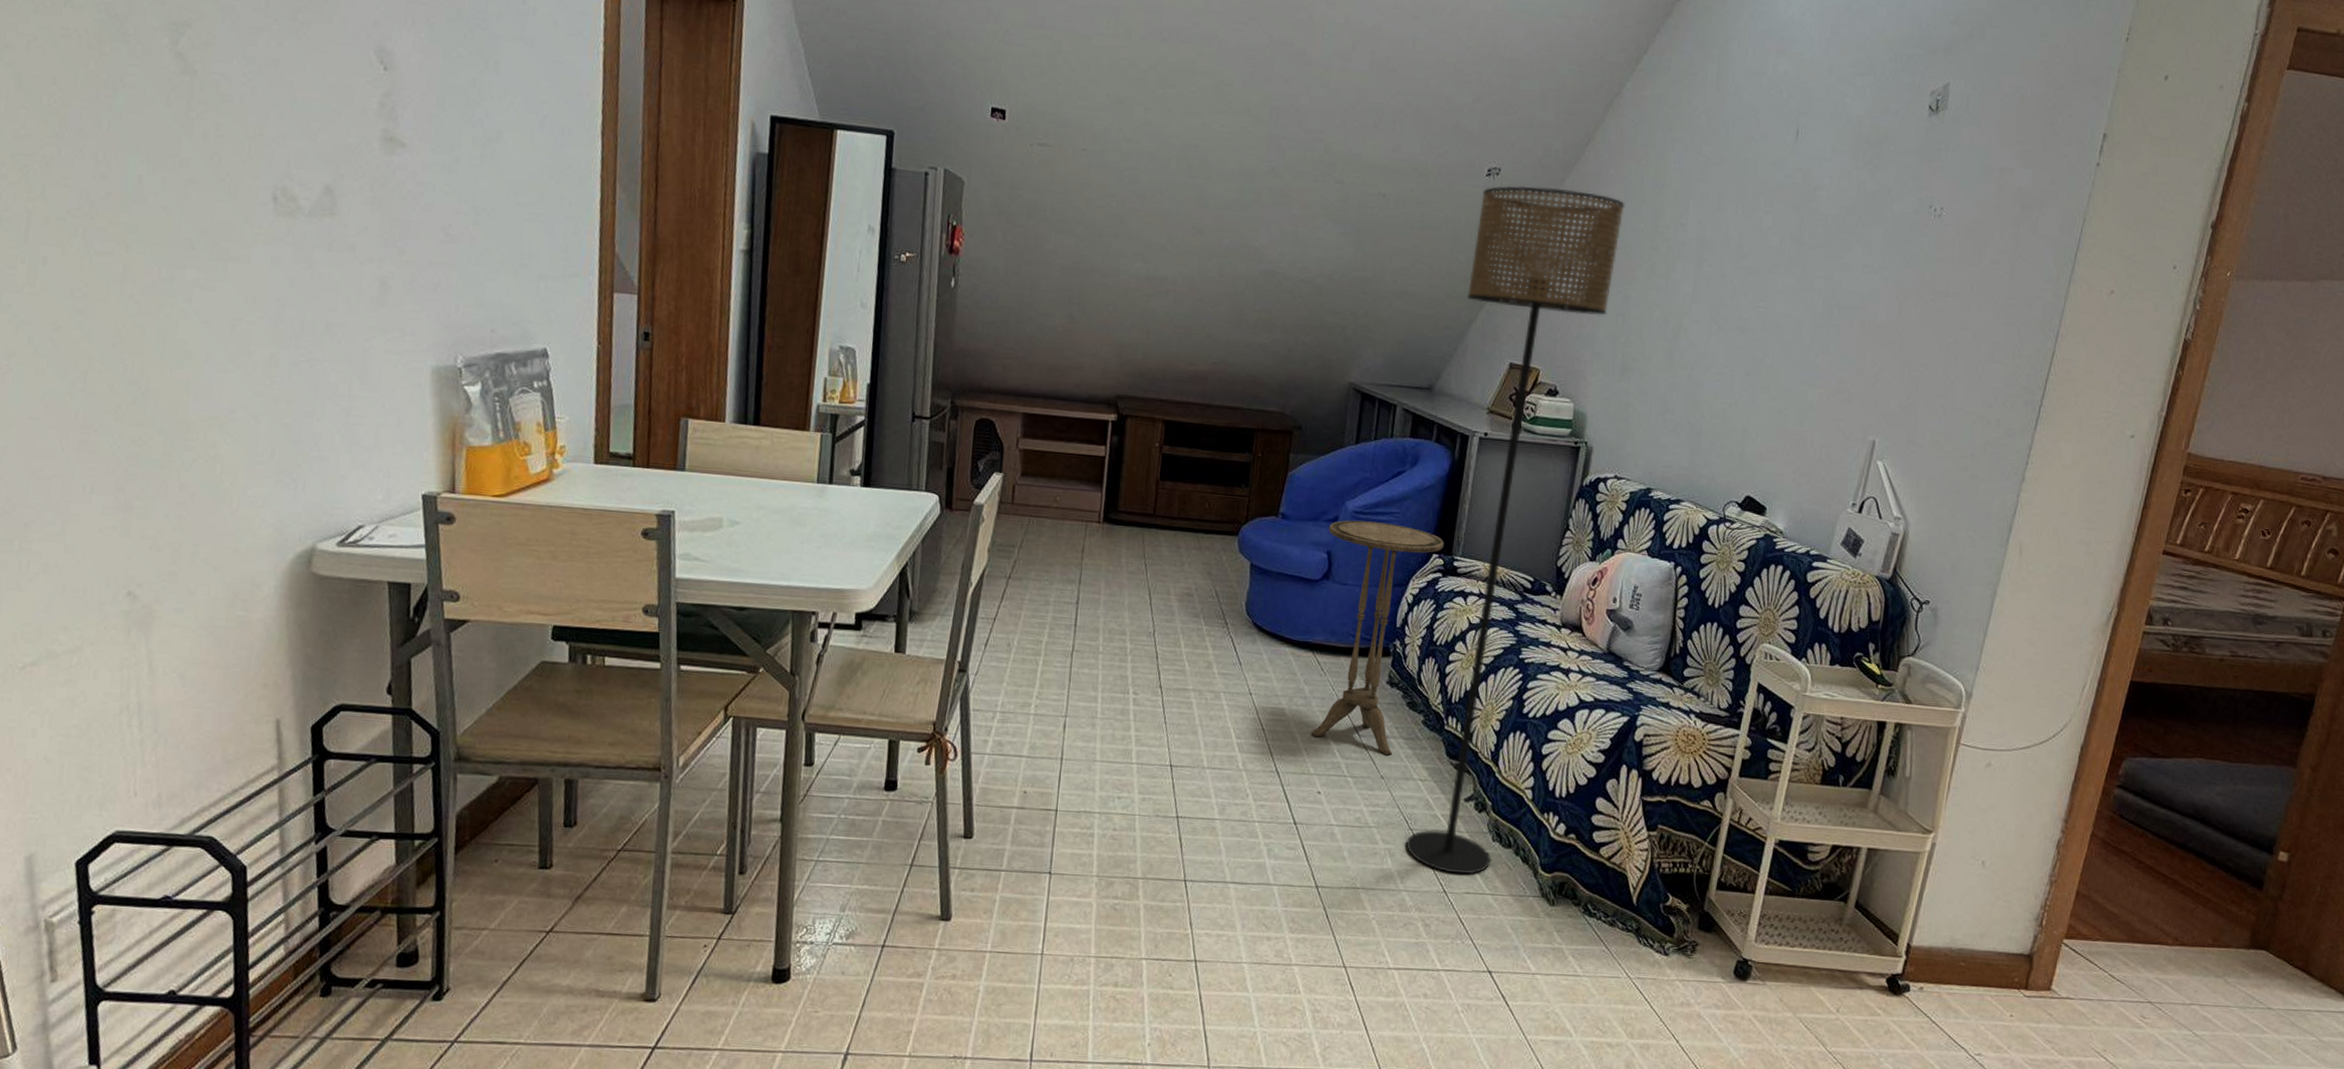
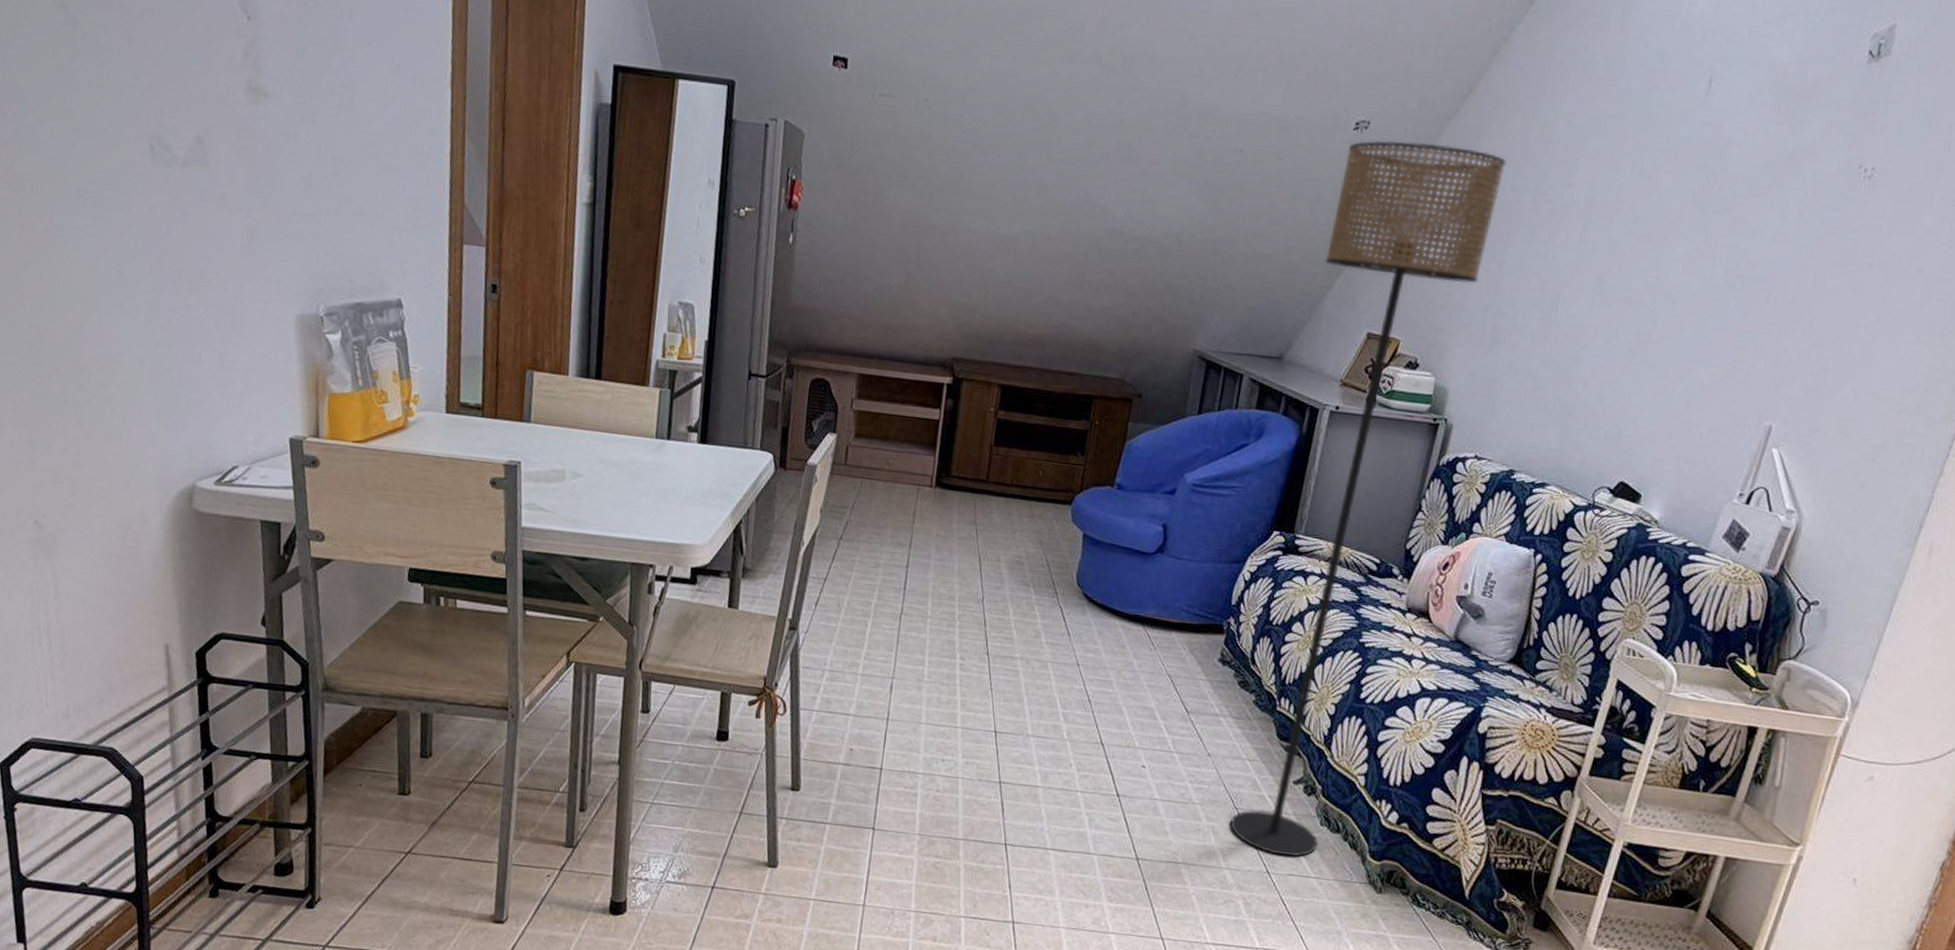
side table: present [1311,520,1444,756] -> none [1138,493,1286,734]

